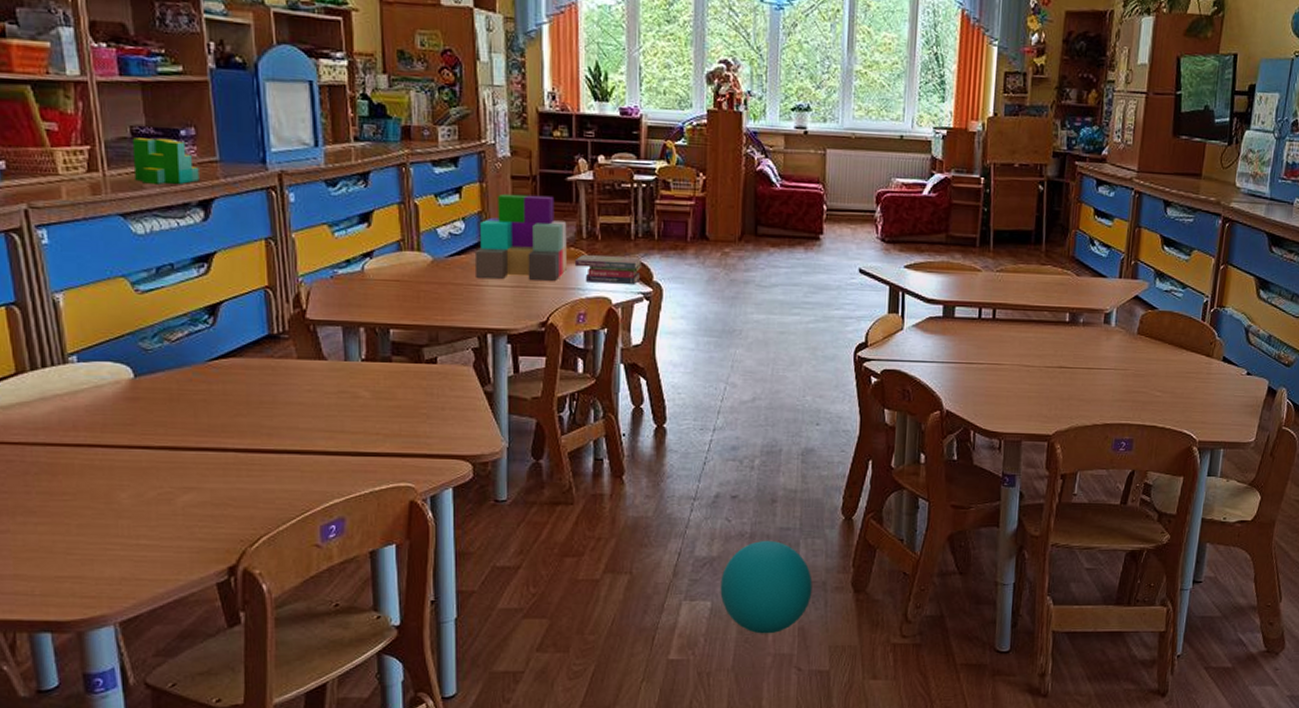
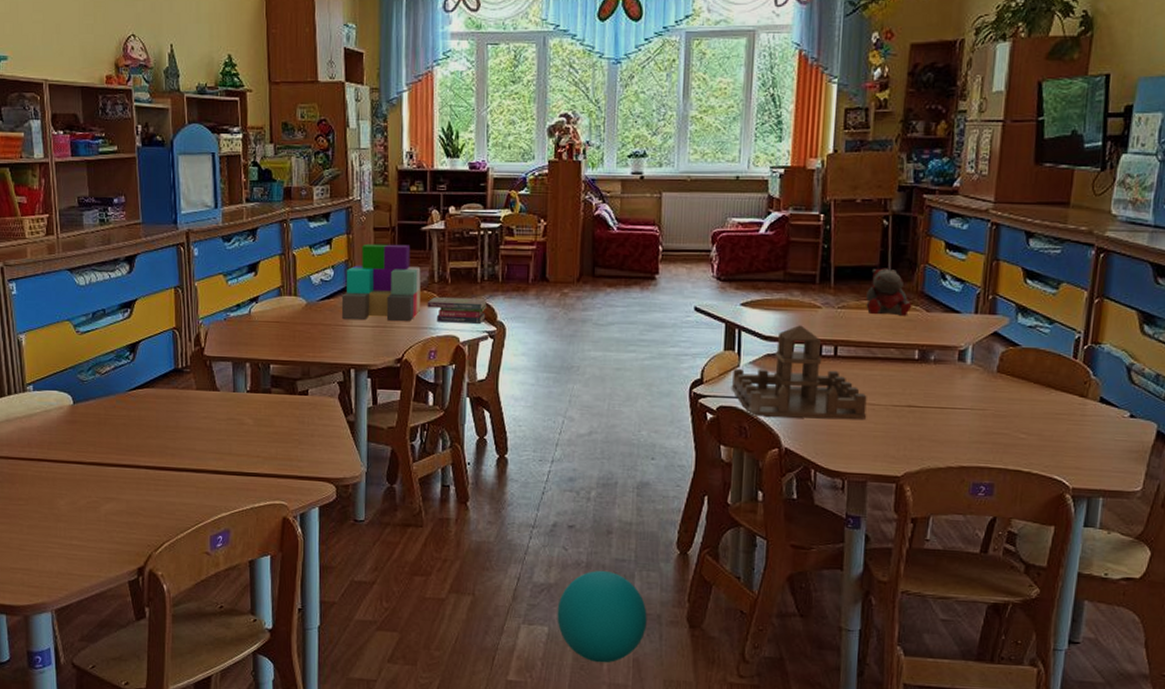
toy blocks: present [132,137,199,185] -> none [78,206,127,244]
toy block set: none [894,288,1023,381] -> present [731,325,867,419]
toy animal: none [1022,232,1064,280] -> present [866,268,912,316]

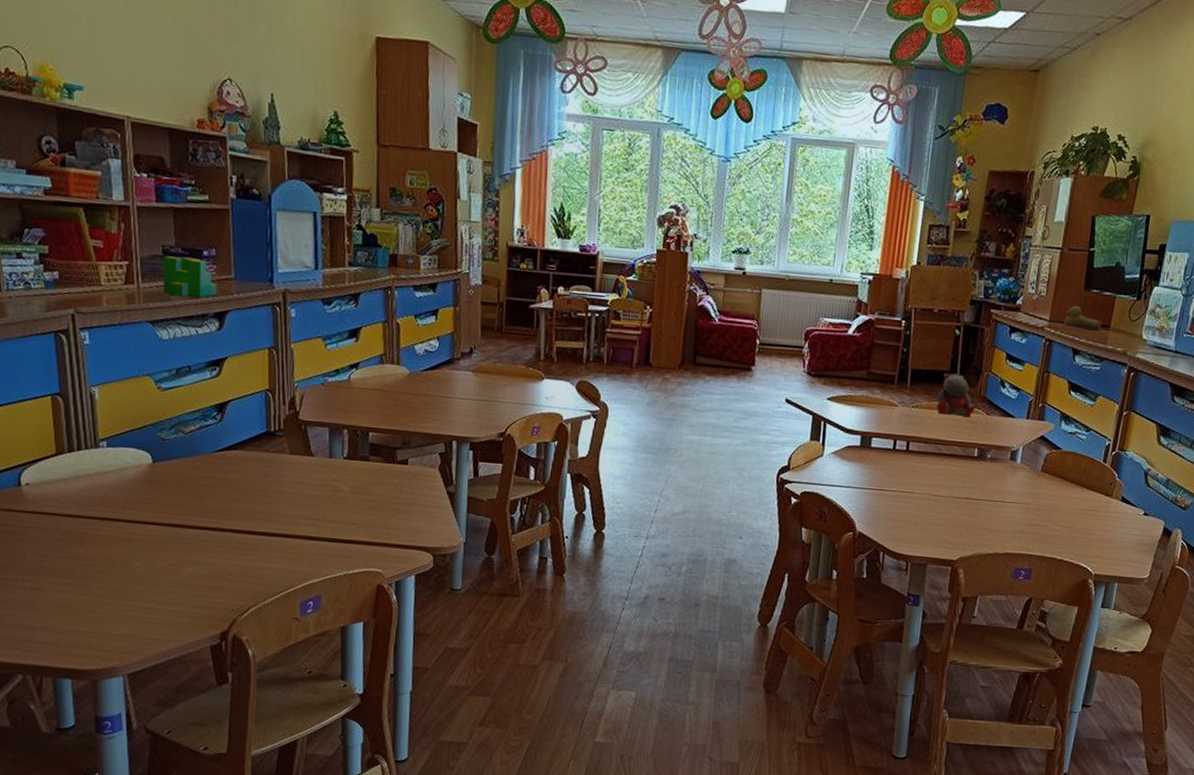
toy blocks: none [78,206,127,244] -> present [163,256,217,299]
toy blocks: present [341,243,421,321] -> none [445,317,528,397]
books: present [427,297,487,325] -> none [532,375,591,404]
ball: present [557,570,647,663] -> none [644,640,728,726]
toy block set: present [731,325,867,419] -> none [814,421,932,509]
rubber duck: none [1011,183,1060,211] -> present [1063,306,1103,333]

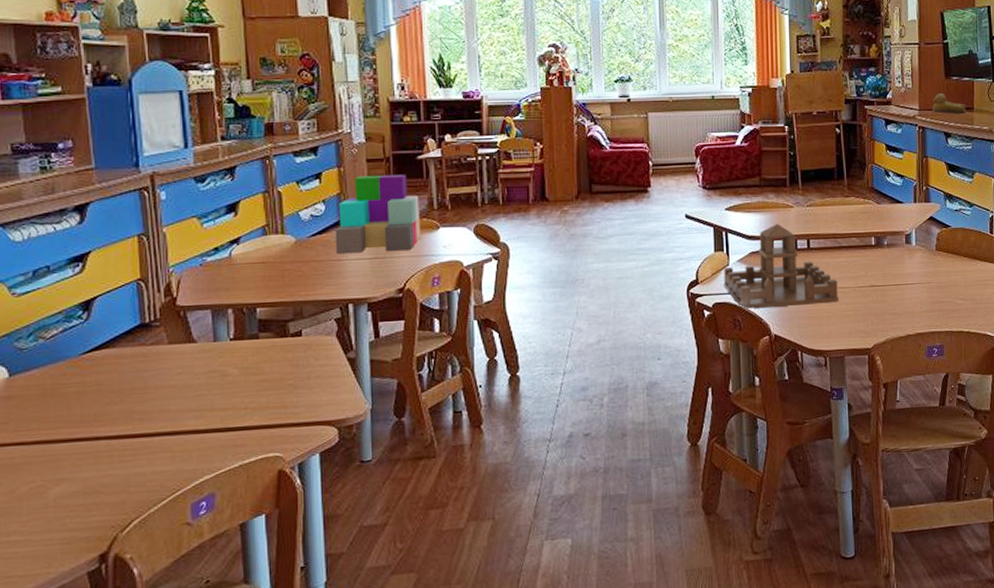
toy blocks: present [163,256,217,299] -> none [12,153,76,195]
toy blocks: none [445,317,528,397] -> present [334,174,420,253]
toy block set: none [814,421,932,509] -> present [723,224,839,310]
toy animal: present [936,373,975,418] -> none [829,169,866,210]

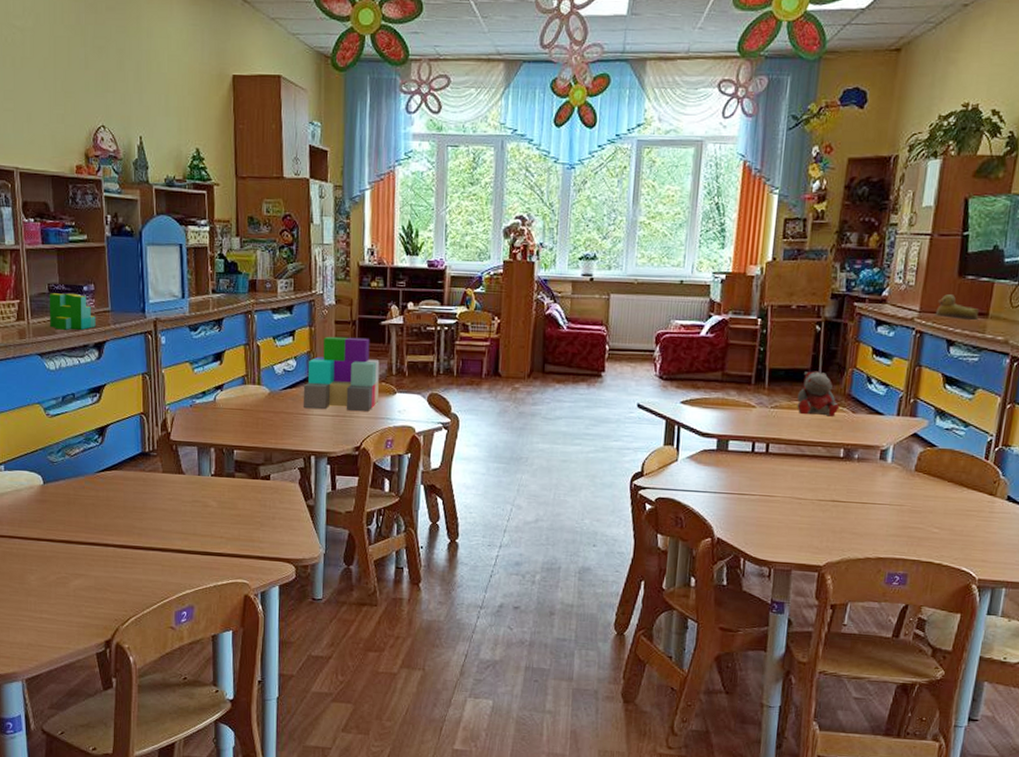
toy blocks: none [12,153,76,195] -> present [49,293,96,331]
toy block set: present [723,224,839,310] -> none [669,423,795,512]
toy animal: none [829,169,866,210] -> present [797,371,840,417]

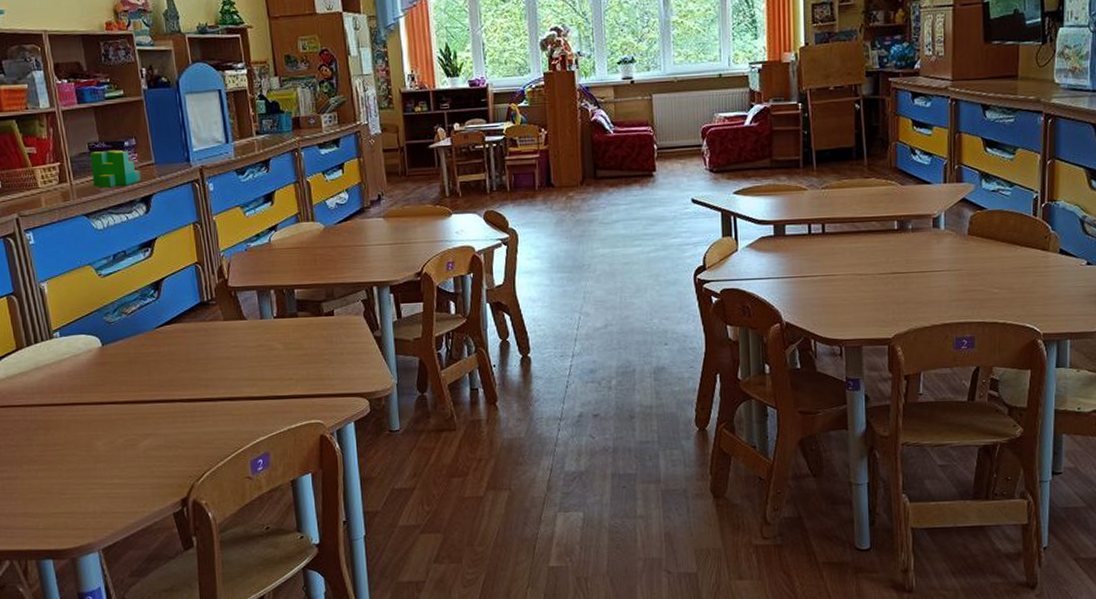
toy blocks: present [303,336,380,411] -> none [358,163,435,239]
toy animal: present [797,371,840,417] -> none [846,148,888,192]
rubber duck: present [935,294,980,321] -> none [967,61,1009,84]

